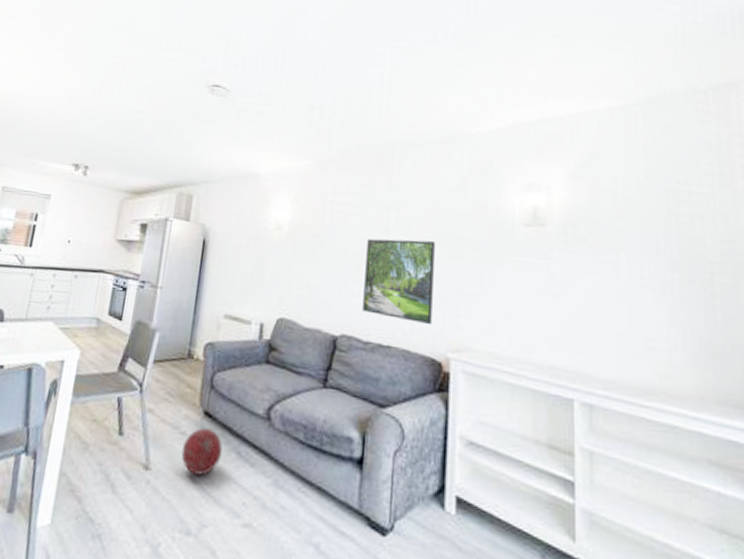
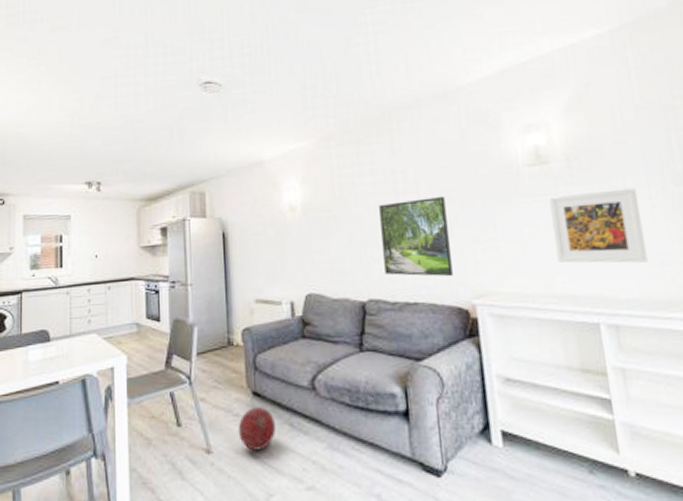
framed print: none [540,260,631,344] -> present [549,188,648,263]

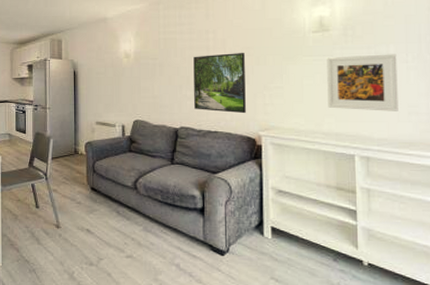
ball: present [238,407,277,451] -> none [79,198,107,228]

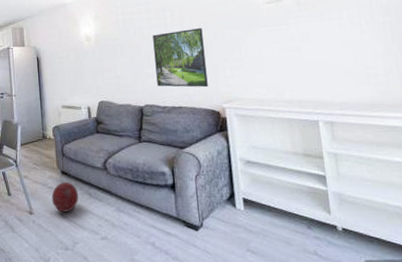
ball: none [79,198,107,228] -> present [51,182,79,212]
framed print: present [327,54,399,111] -> none [282,19,357,76]

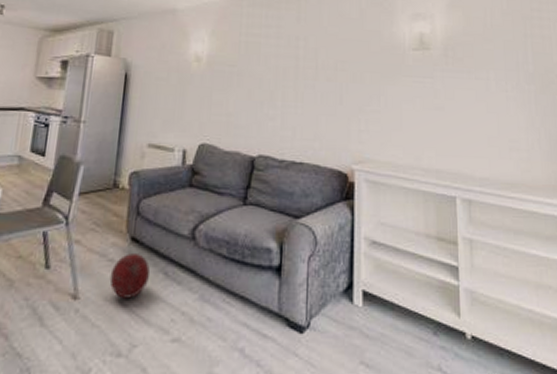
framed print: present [152,28,208,88] -> none [277,66,339,142]

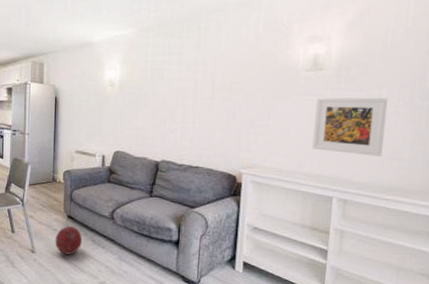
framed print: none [427,79,500,146] -> present [312,97,388,156]

